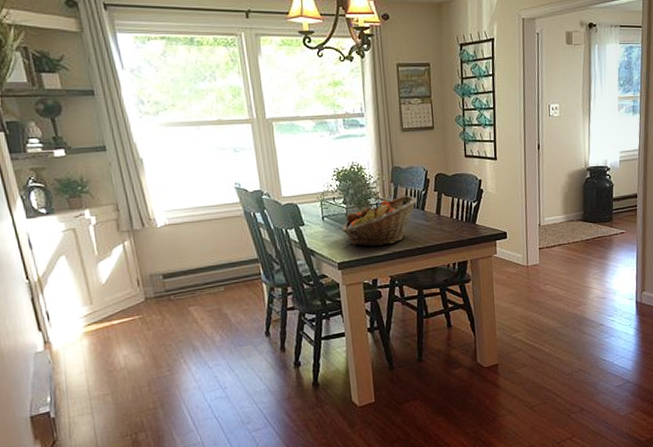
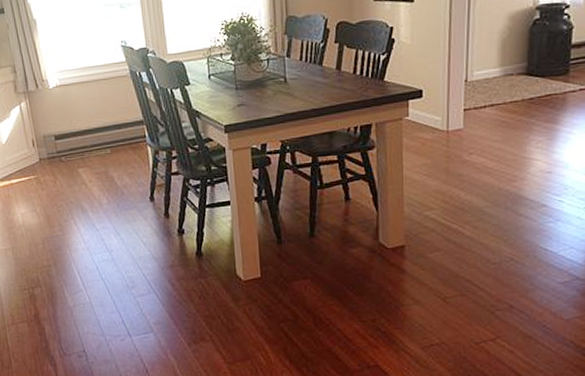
fruit basket: present [342,195,418,247] -> none [230,49,315,108]

